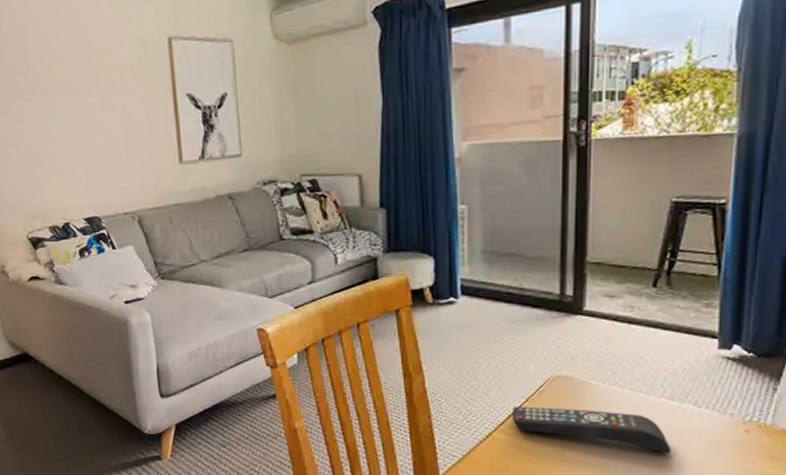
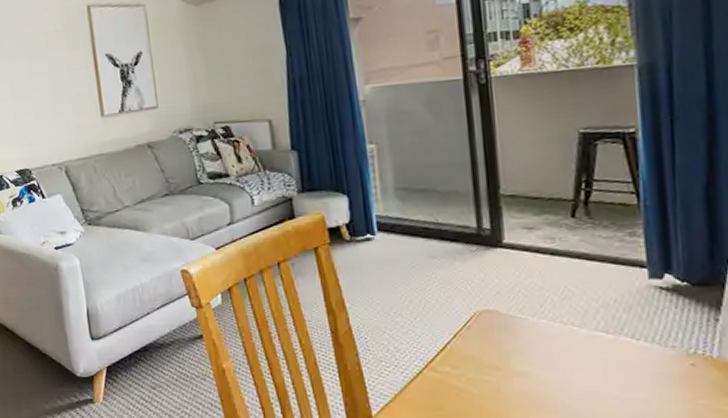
remote control: present [511,406,672,453] -> none [440,342,614,389]

